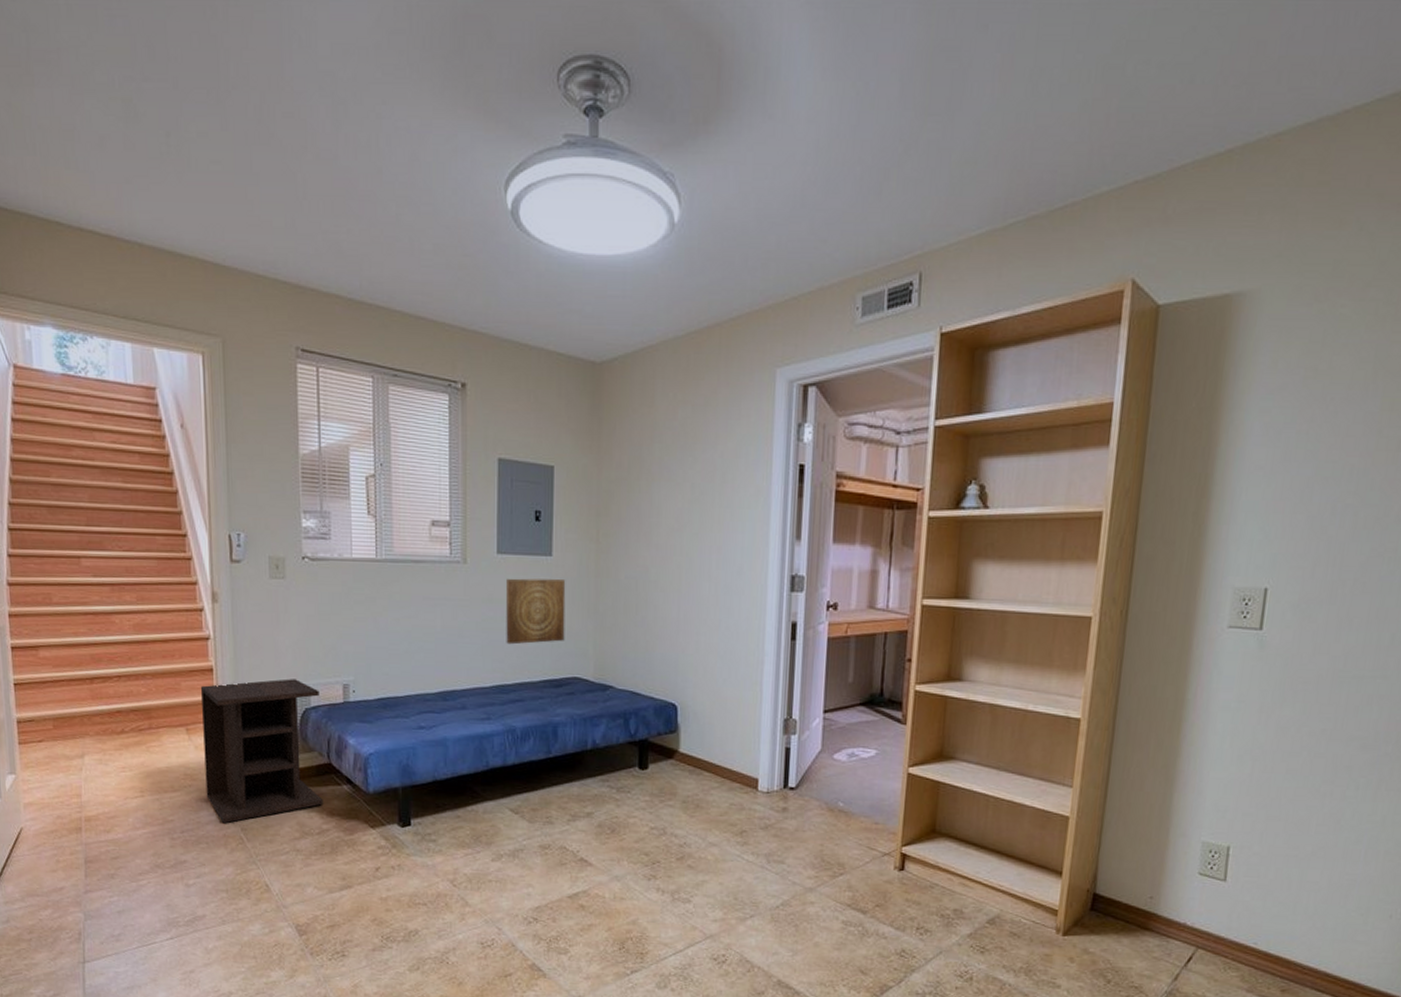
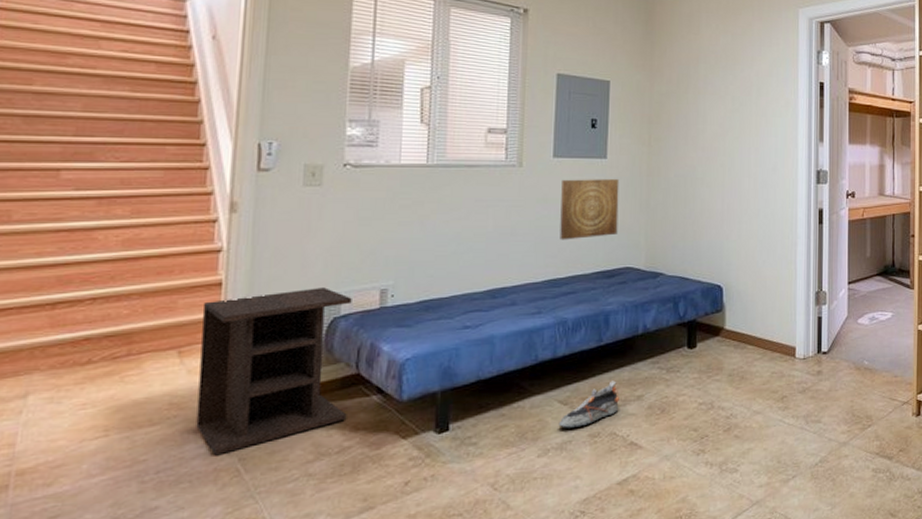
shoe: none [510,794,569,837] -> present [558,380,619,428]

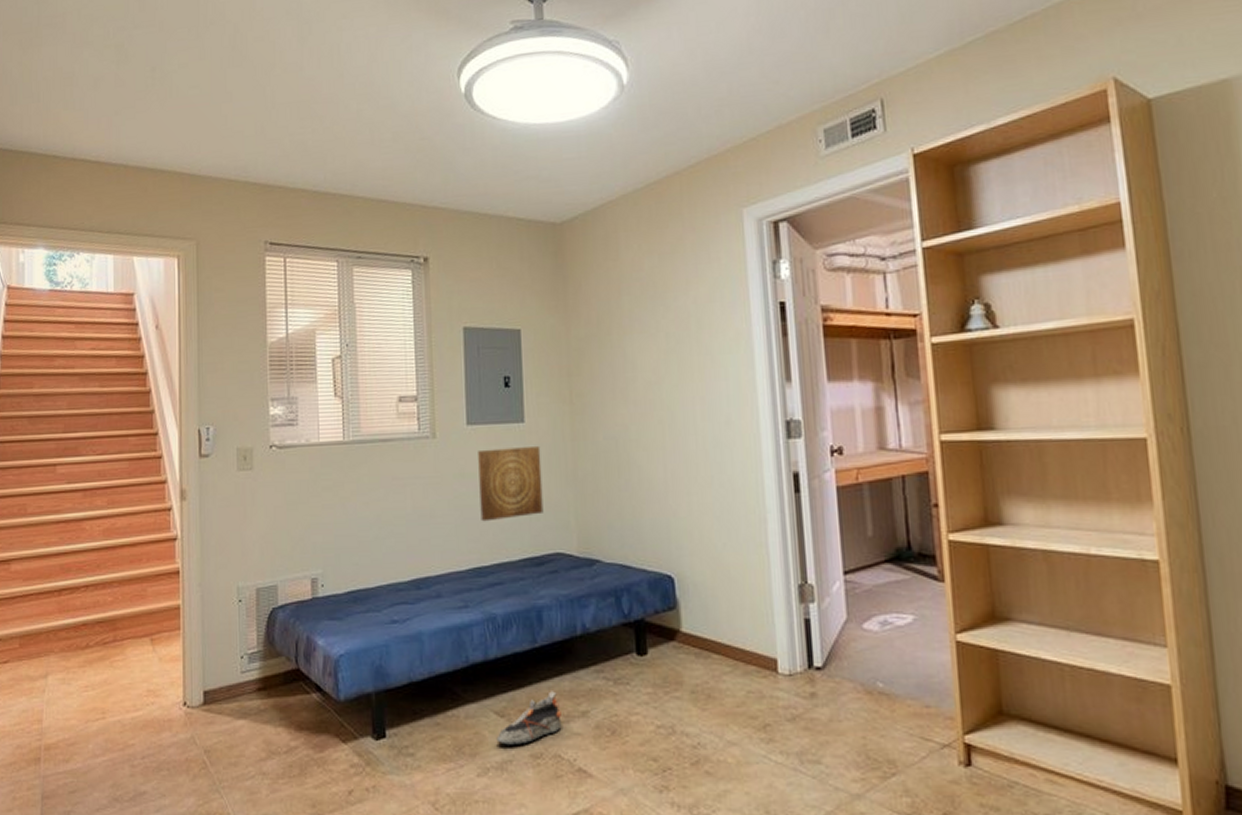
nightstand: present [196,287,352,456] -> none [166,576,292,746]

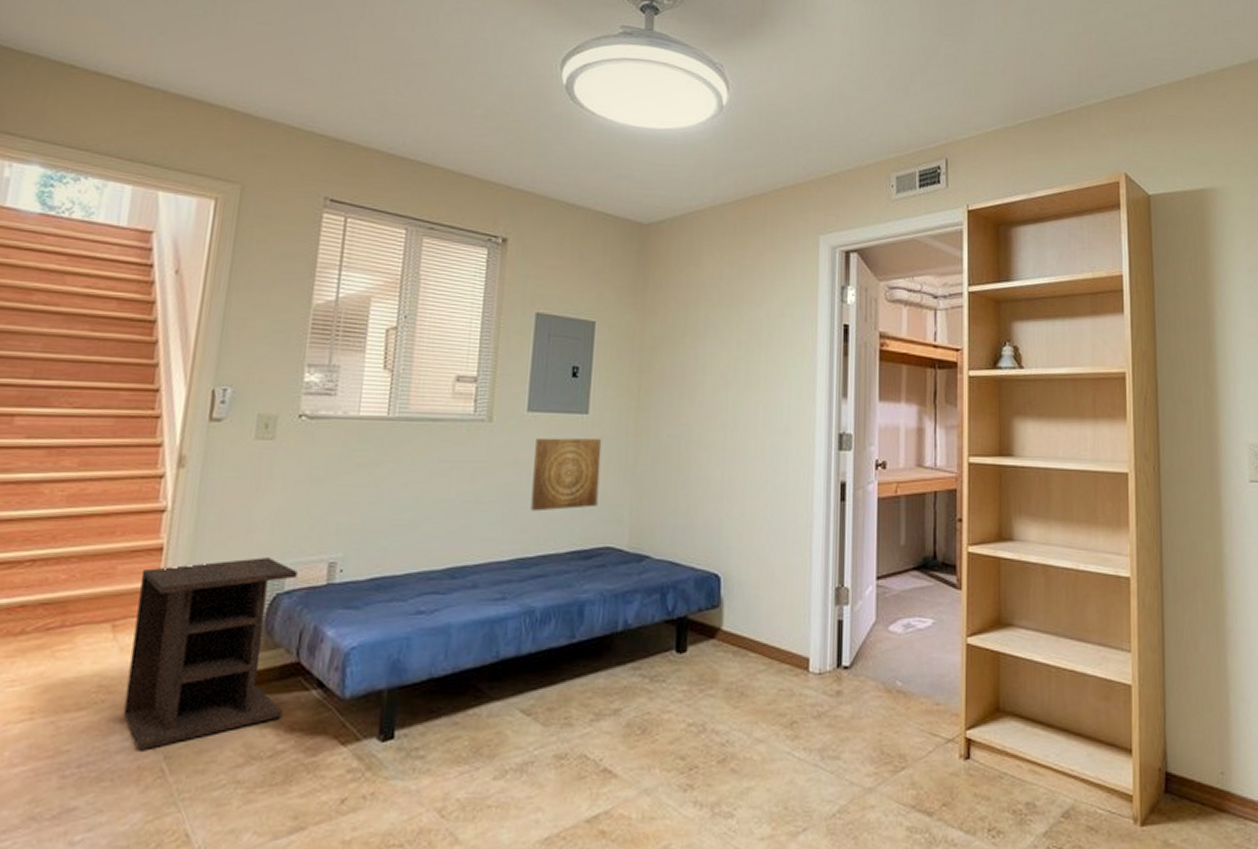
nightstand: none [166,576,292,746] -> present [123,557,298,751]
shoe: present [496,691,562,745] -> none [519,688,592,745]

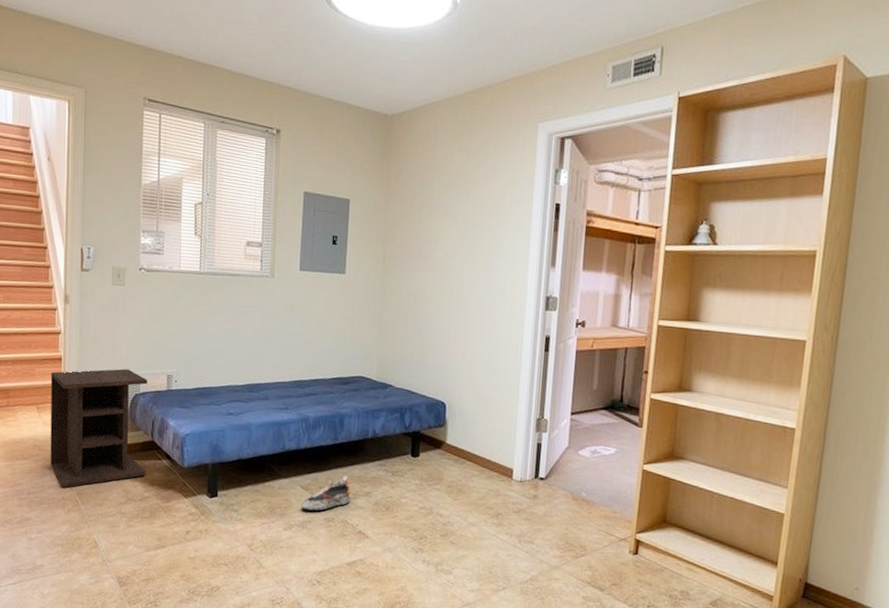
shoe: none [519,688,592,745] -> present [300,475,351,511]
wall art: present [530,437,602,512] -> none [304,291,356,347]

